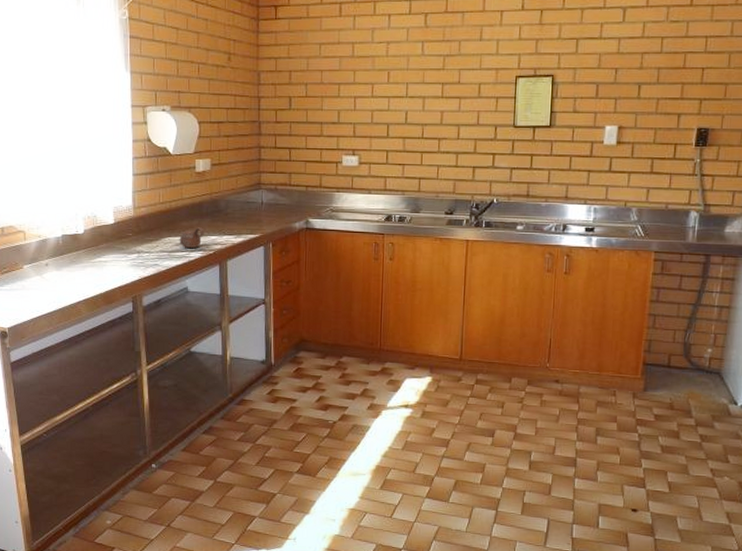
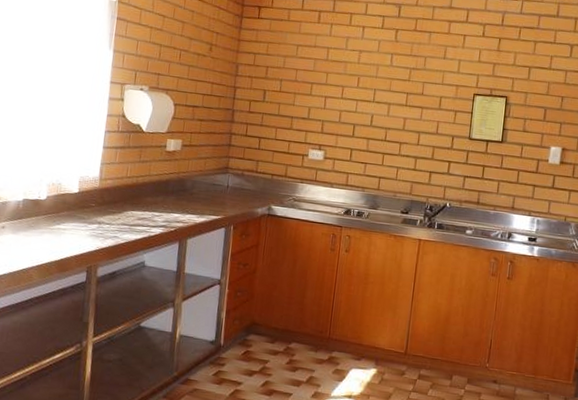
cup: present [179,227,204,248] -> none [141,204,168,224]

